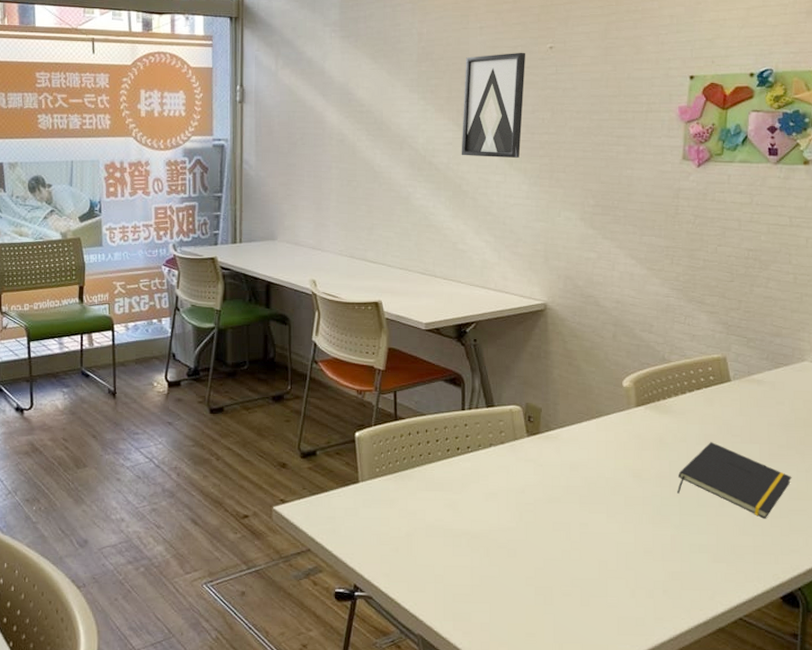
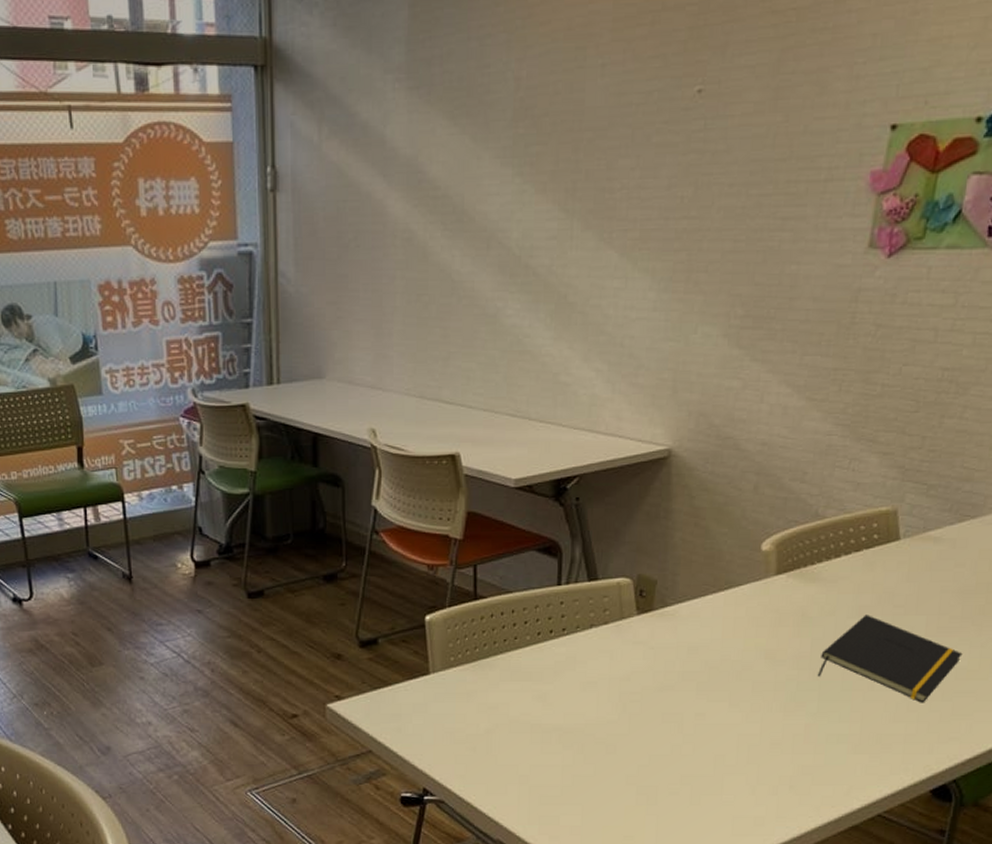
wall art: present [461,52,526,158] -> none [568,99,664,255]

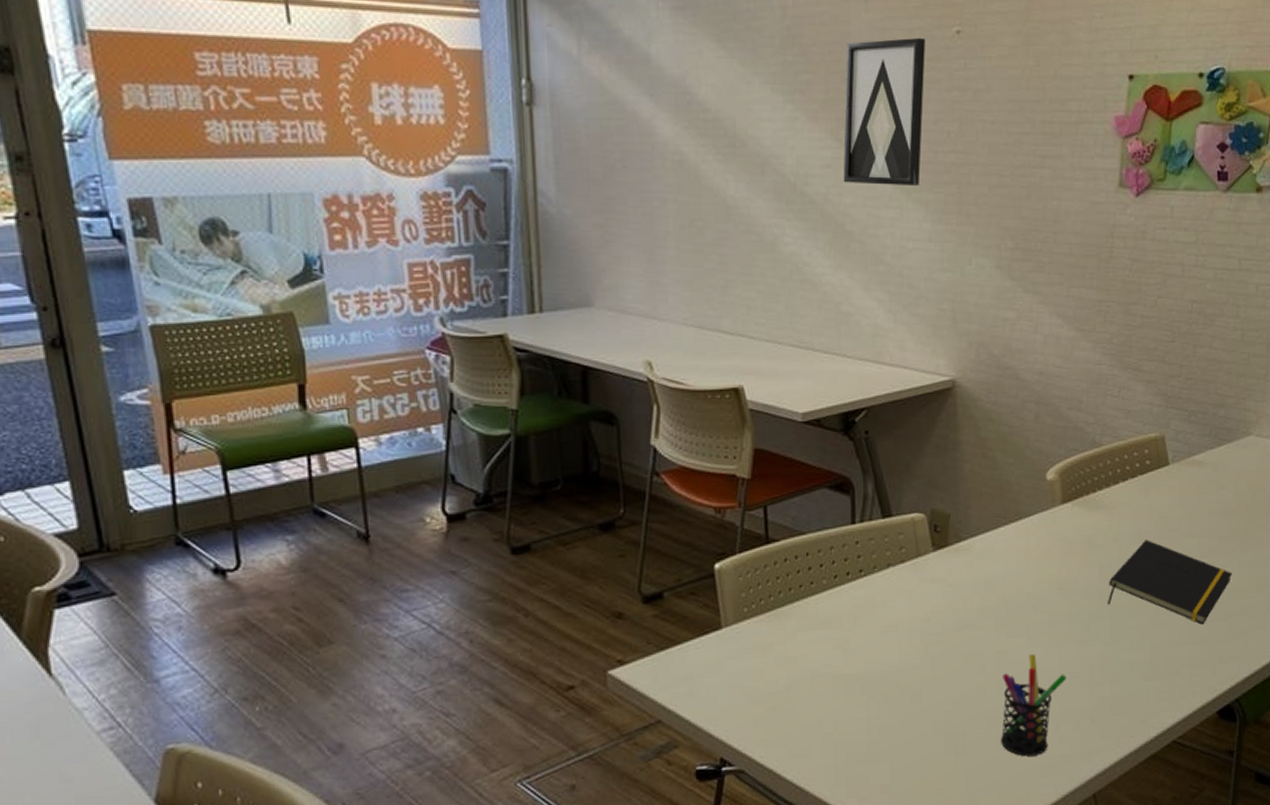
wall art: none [568,99,664,255] -> present [843,37,926,186]
pen holder: none [693,719,767,815] -> present [1000,654,1067,757]

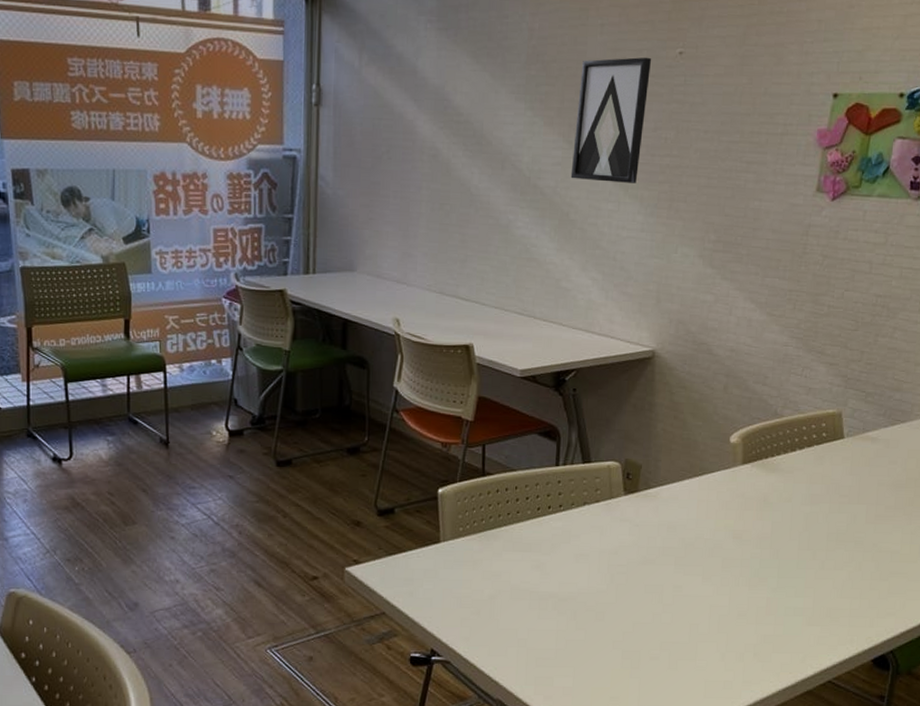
pen holder: present [1000,654,1067,757] -> none [671,592,735,679]
notepad: present [1107,540,1233,625] -> none [776,502,896,582]

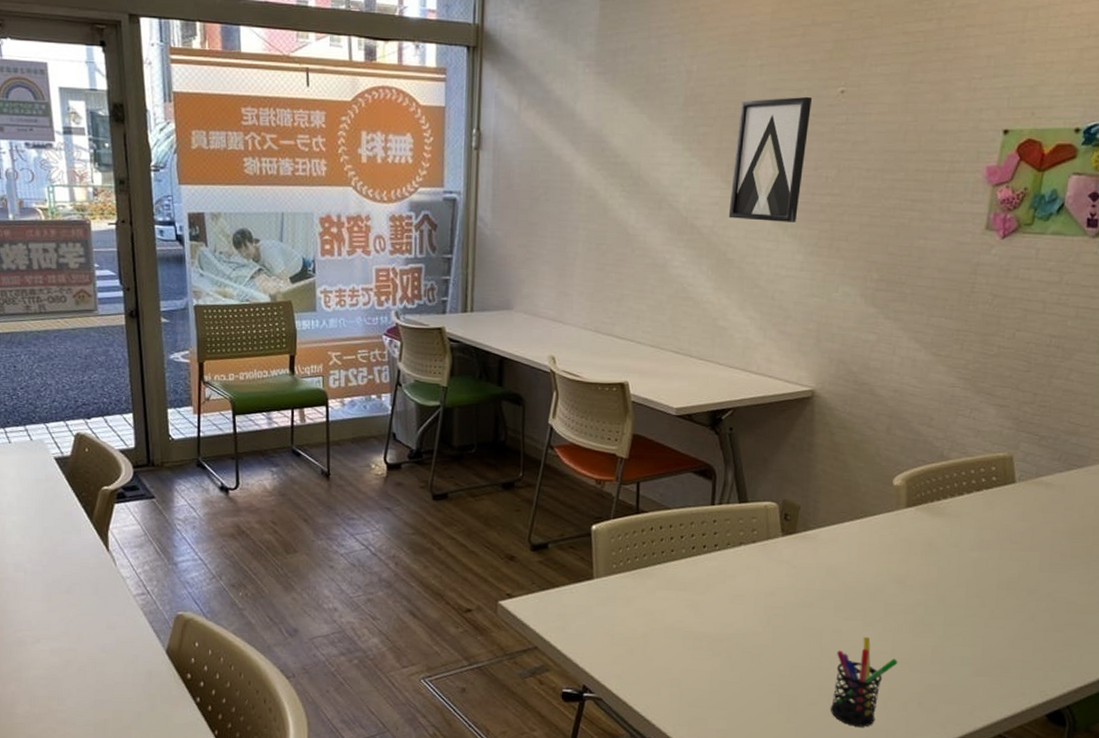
pen holder: none [671,592,735,679] -> present [830,637,898,727]

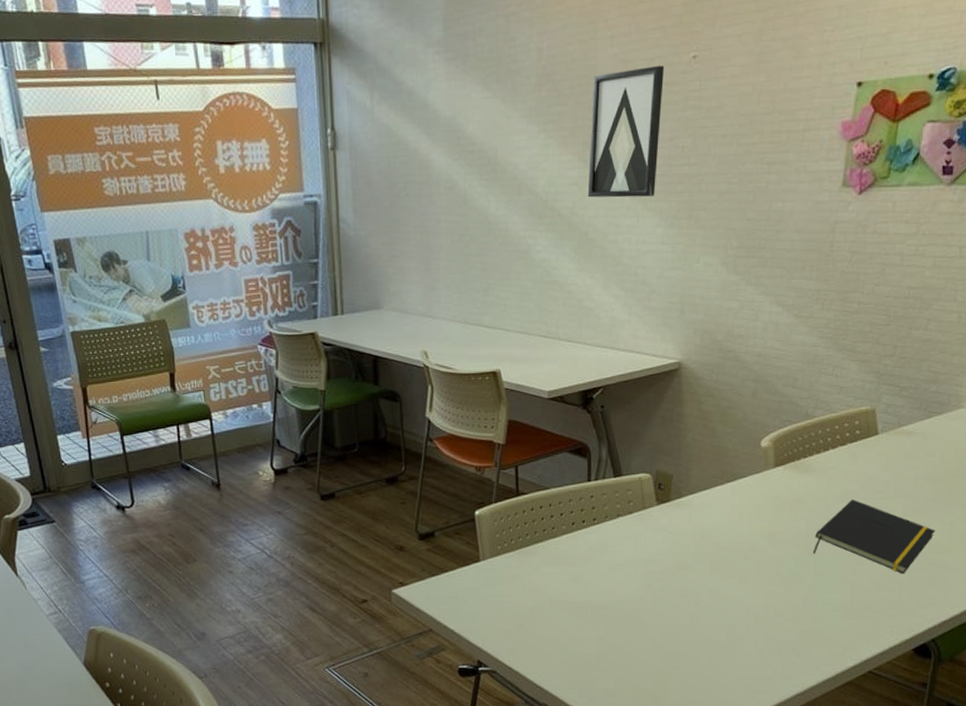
pen holder: present [830,637,898,727] -> none [710,593,772,676]
notepad: none [942,548,1073,633] -> present [812,499,936,574]

